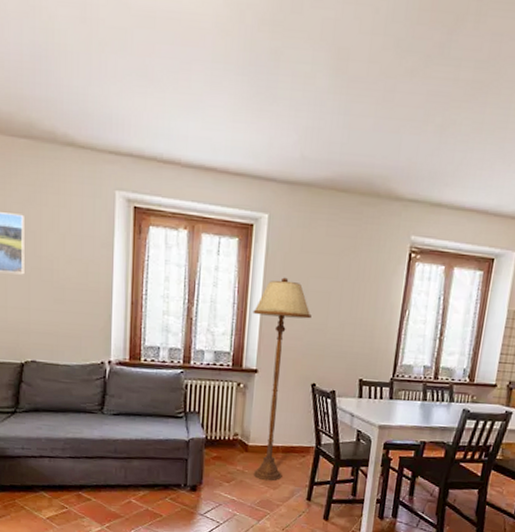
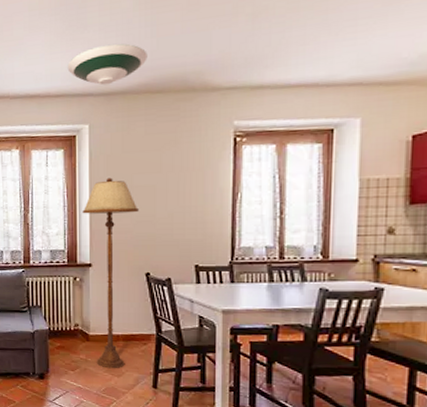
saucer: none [251,124,338,173] -> present [67,43,147,86]

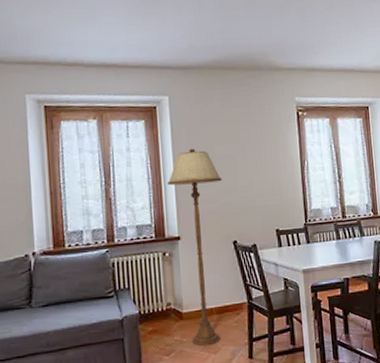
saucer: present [67,43,147,86] -> none [144,21,219,59]

